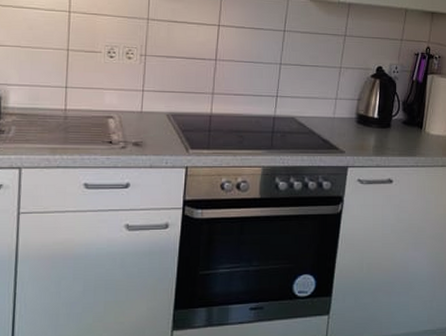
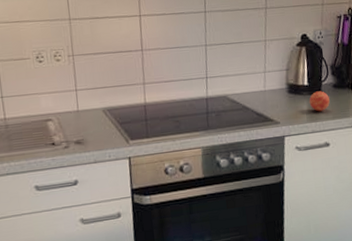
apple: none [377,125,398,146] -> present [309,91,330,112]

